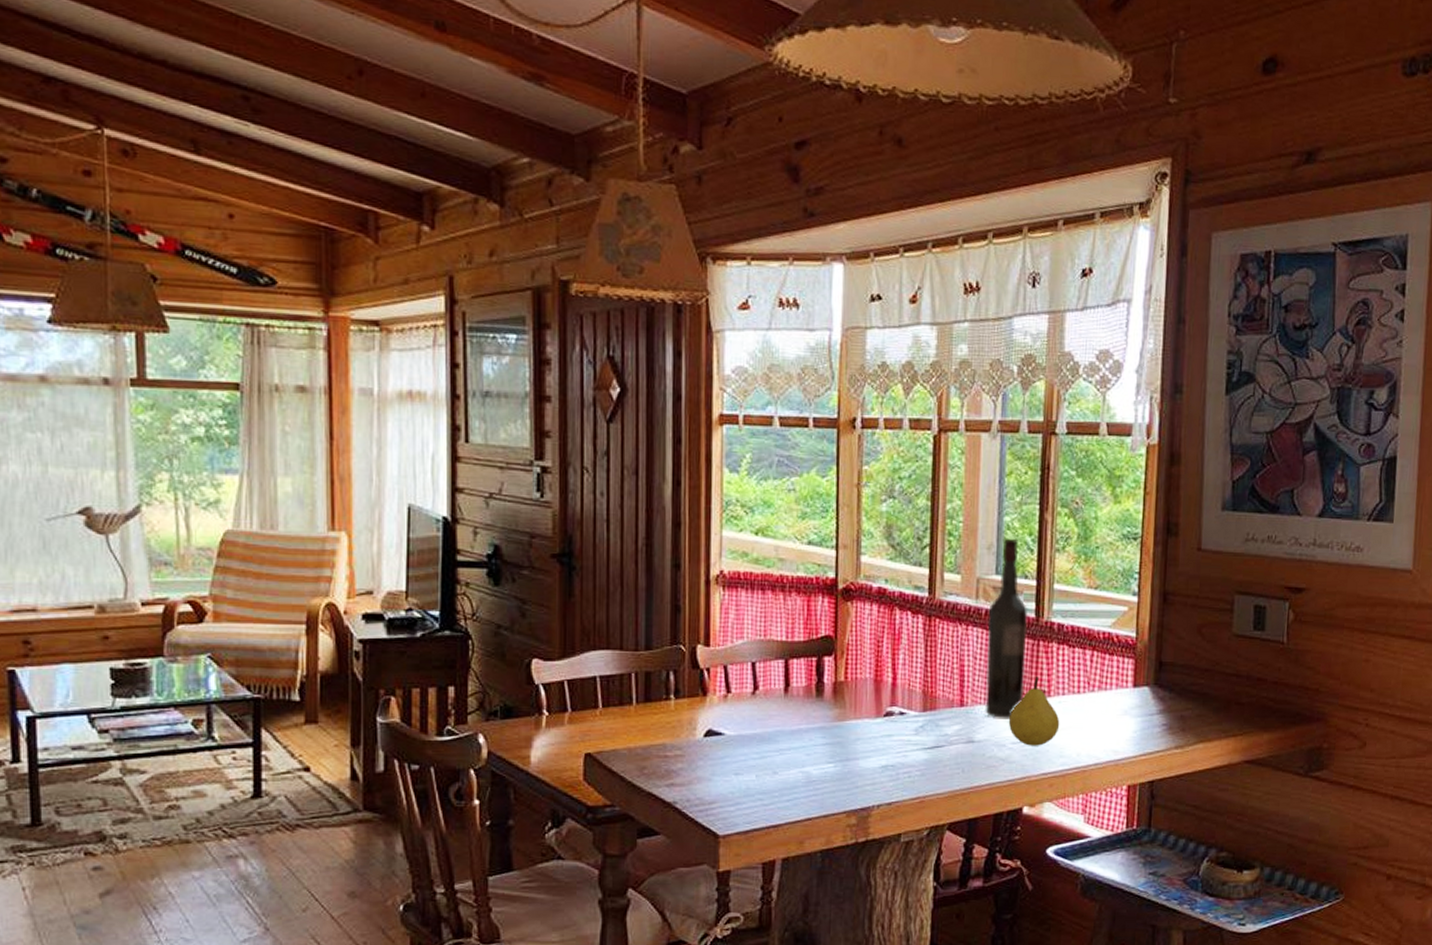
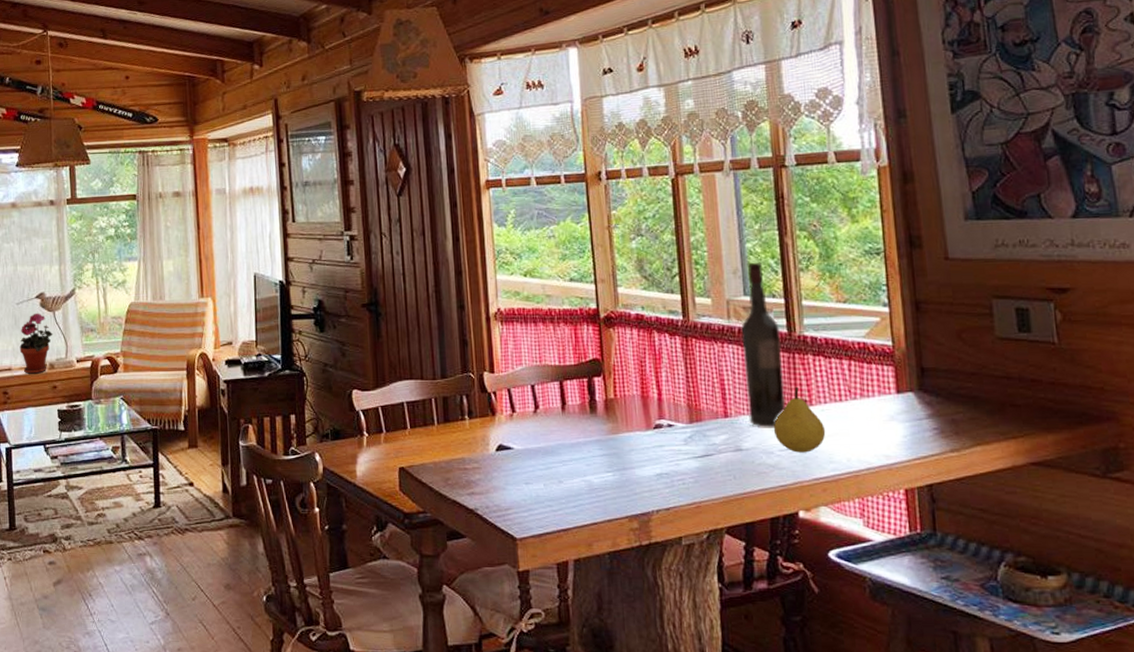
potted plant: none [50,534,105,618] -> present [19,312,53,374]

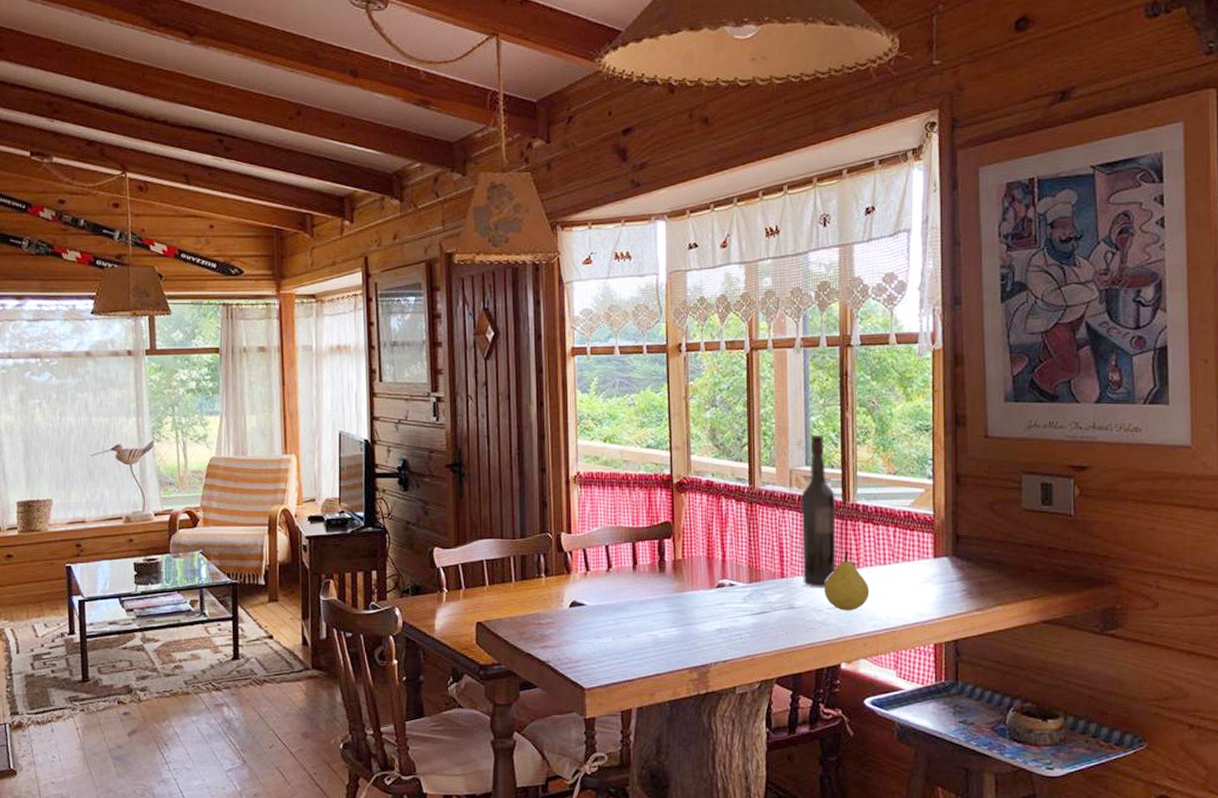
potted plant: present [19,312,53,374] -> none [94,465,130,527]

